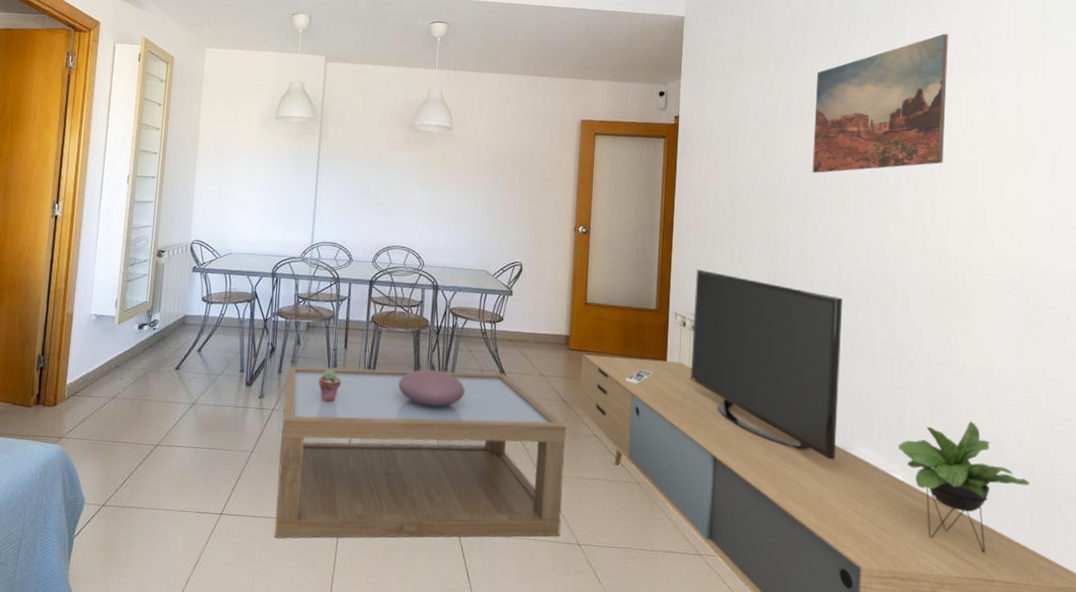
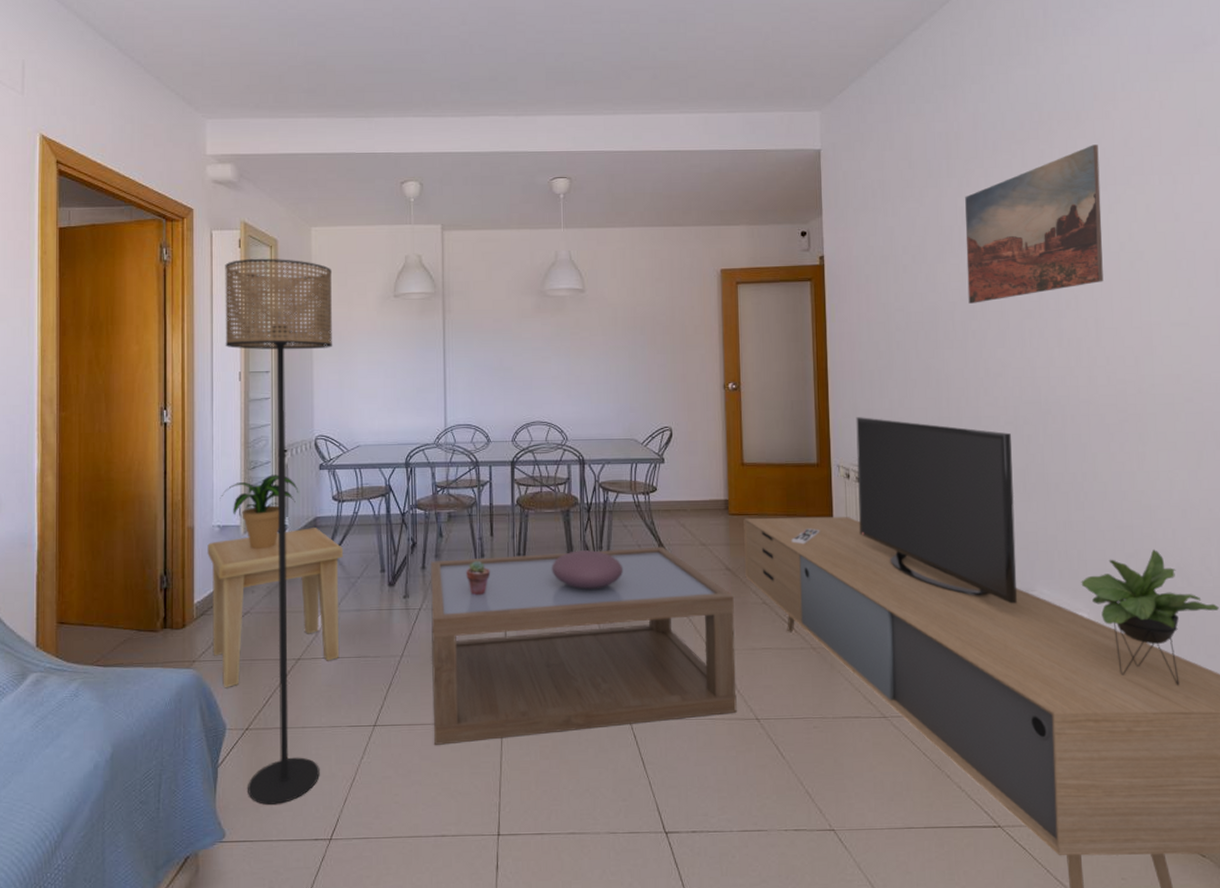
side table: none [79,324,208,466] -> present [207,528,344,688]
floor lamp: none [99,72,221,578] -> present [225,259,333,805]
potted plant: none [99,272,172,340] -> present [220,474,299,549]

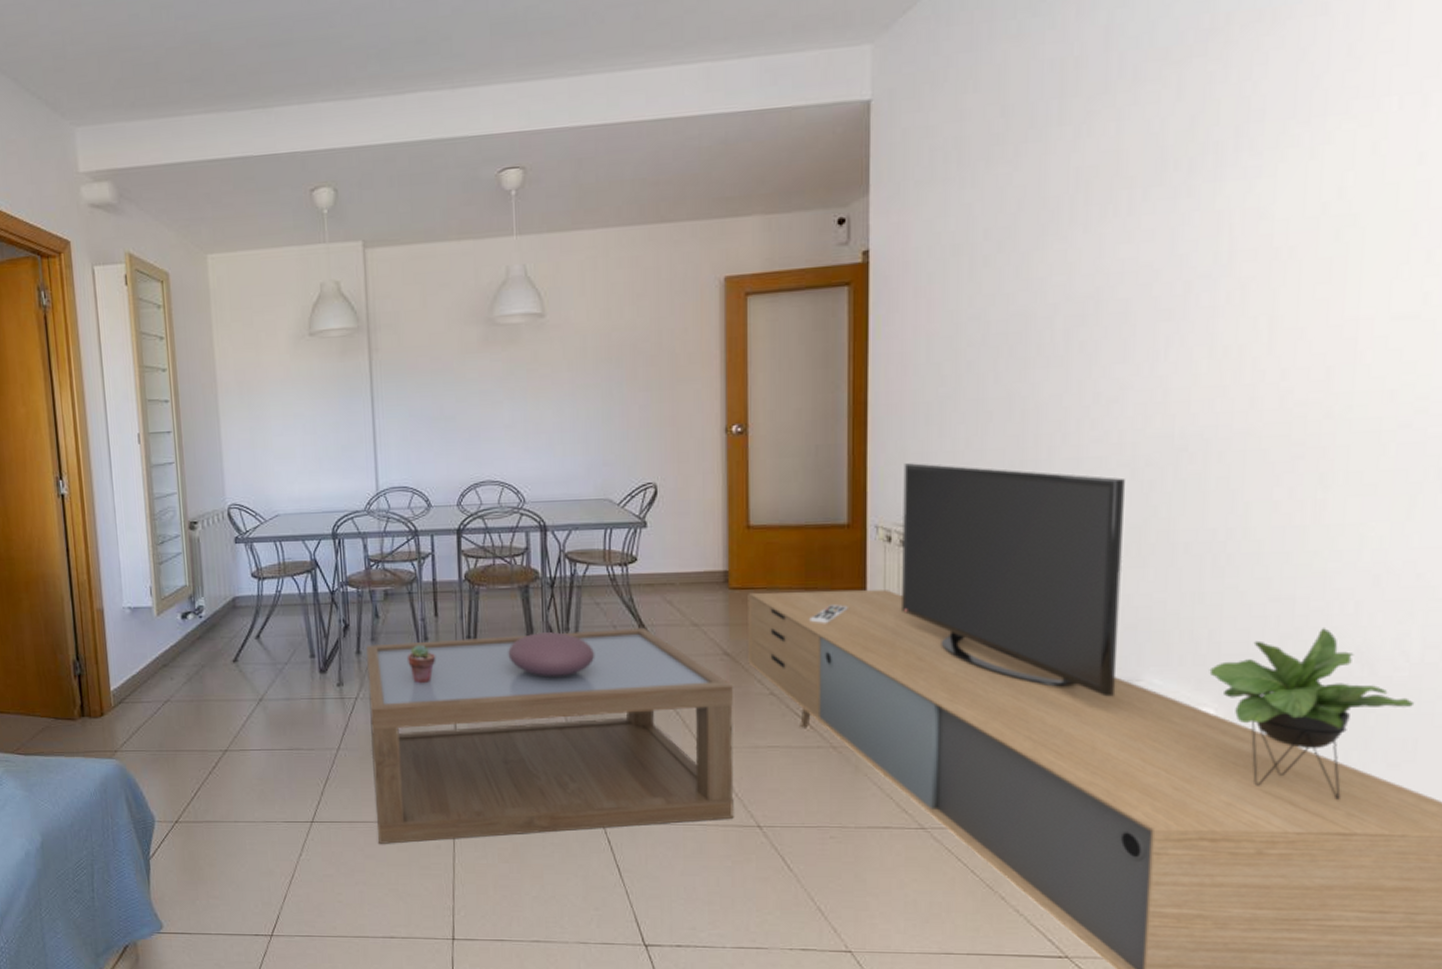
side table: present [207,528,344,688] -> none [119,608,269,780]
potted plant: present [220,474,299,549] -> none [128,550,214,632]
floor lamp: present [225,259,333,805] -> none [111,296,256,898]
wall art: present [965,144,1104,304] -> none [1076,56,1304,304]

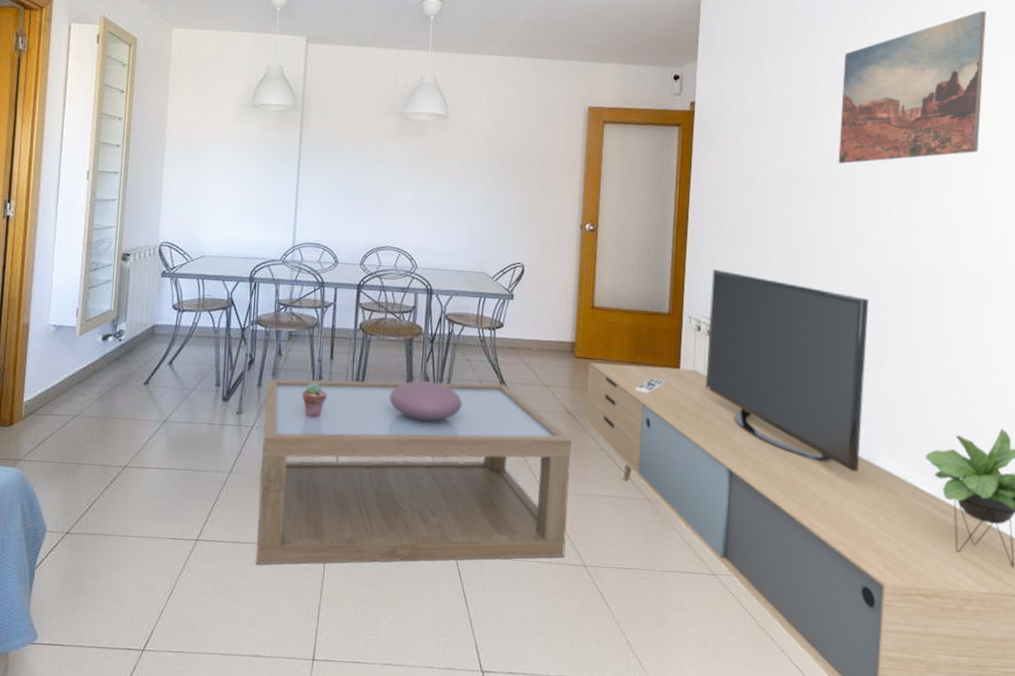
wall art: none [1076,56,1304,304] -> present [838,11,986,164]

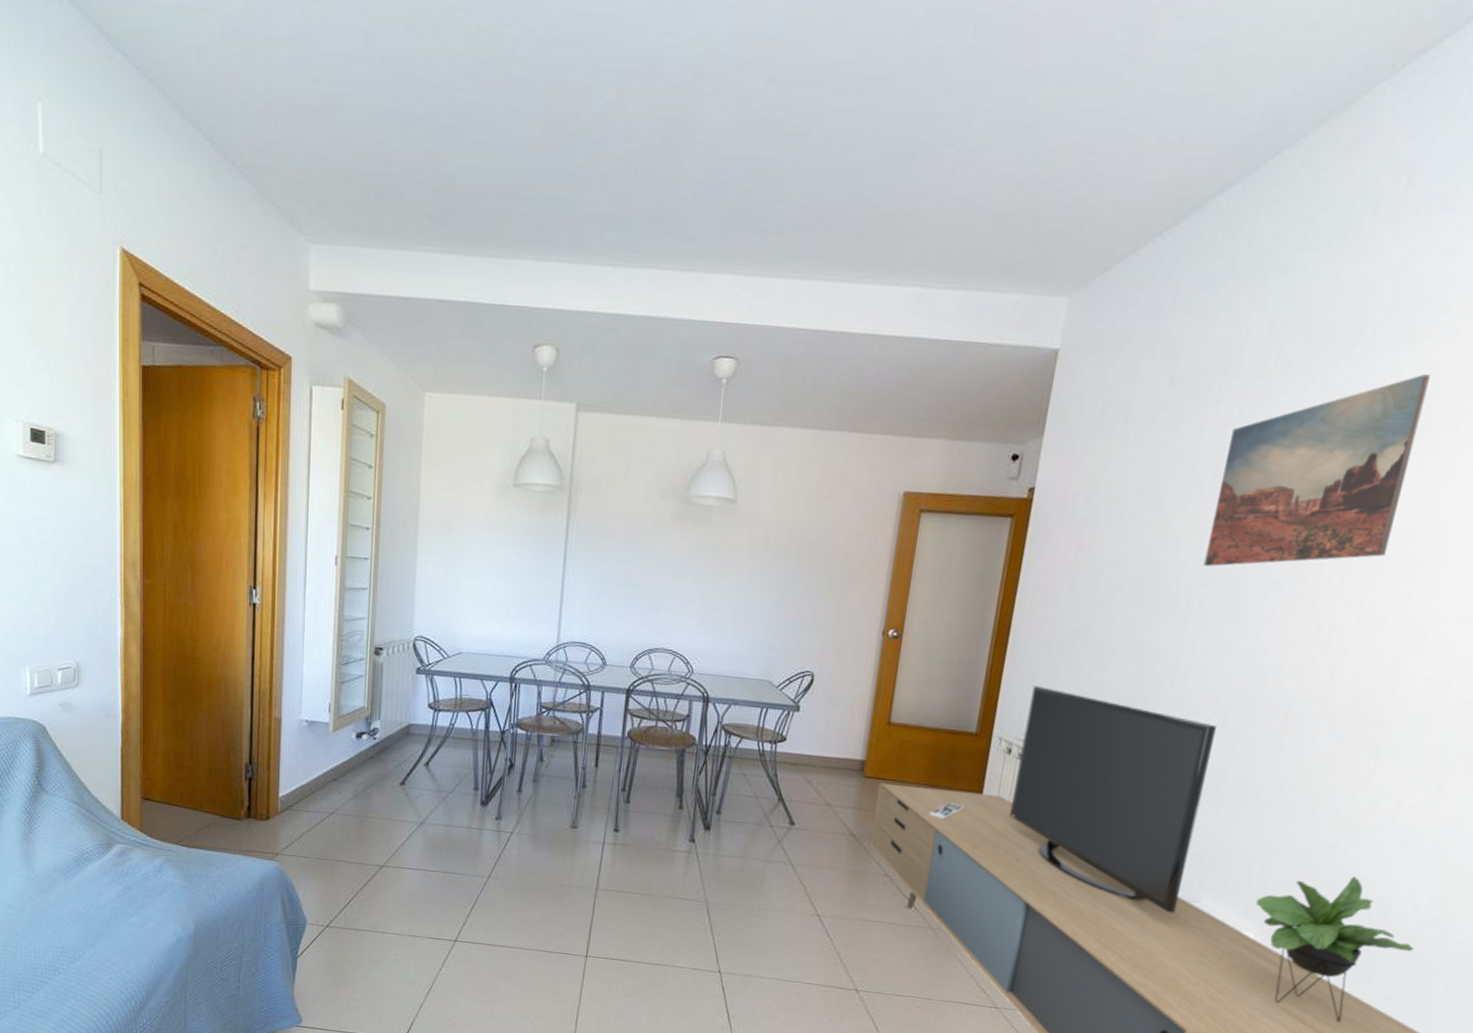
coffee table: present [256,379,572,565] -> none [515,785,853,981]
potted succulent: present [302,382,328,418] -> none [564,790,591,828]
decorative bowl: present [389,381,463,421] -> none [657,794,736,837]

